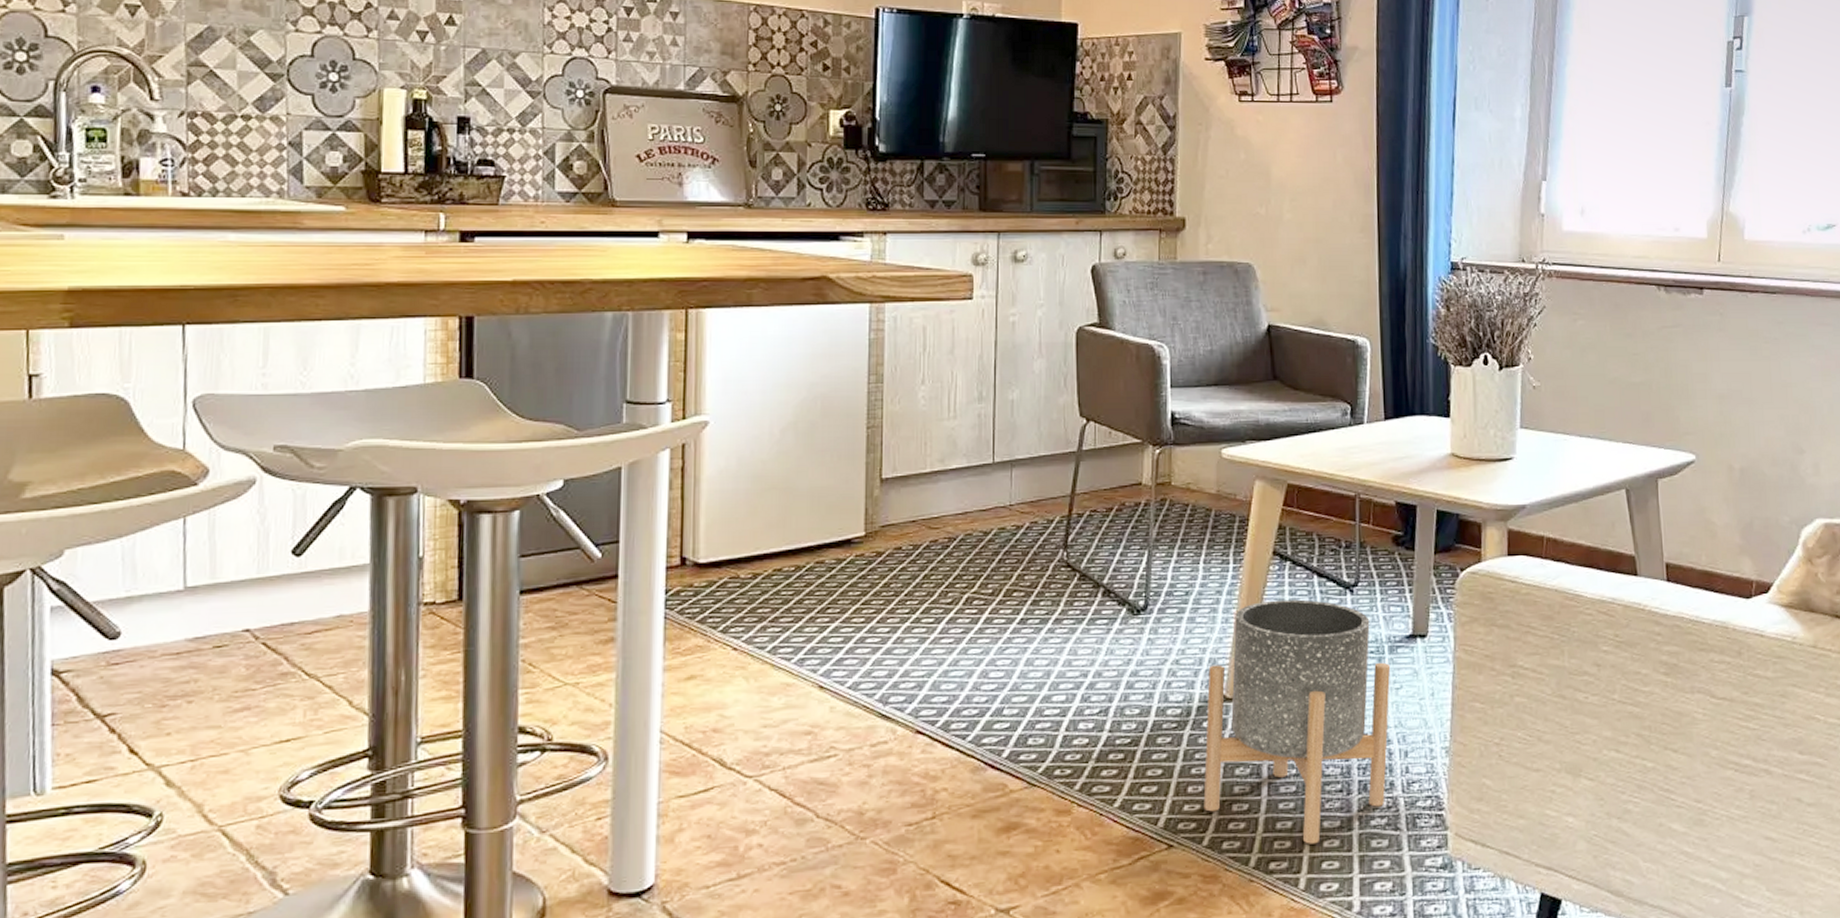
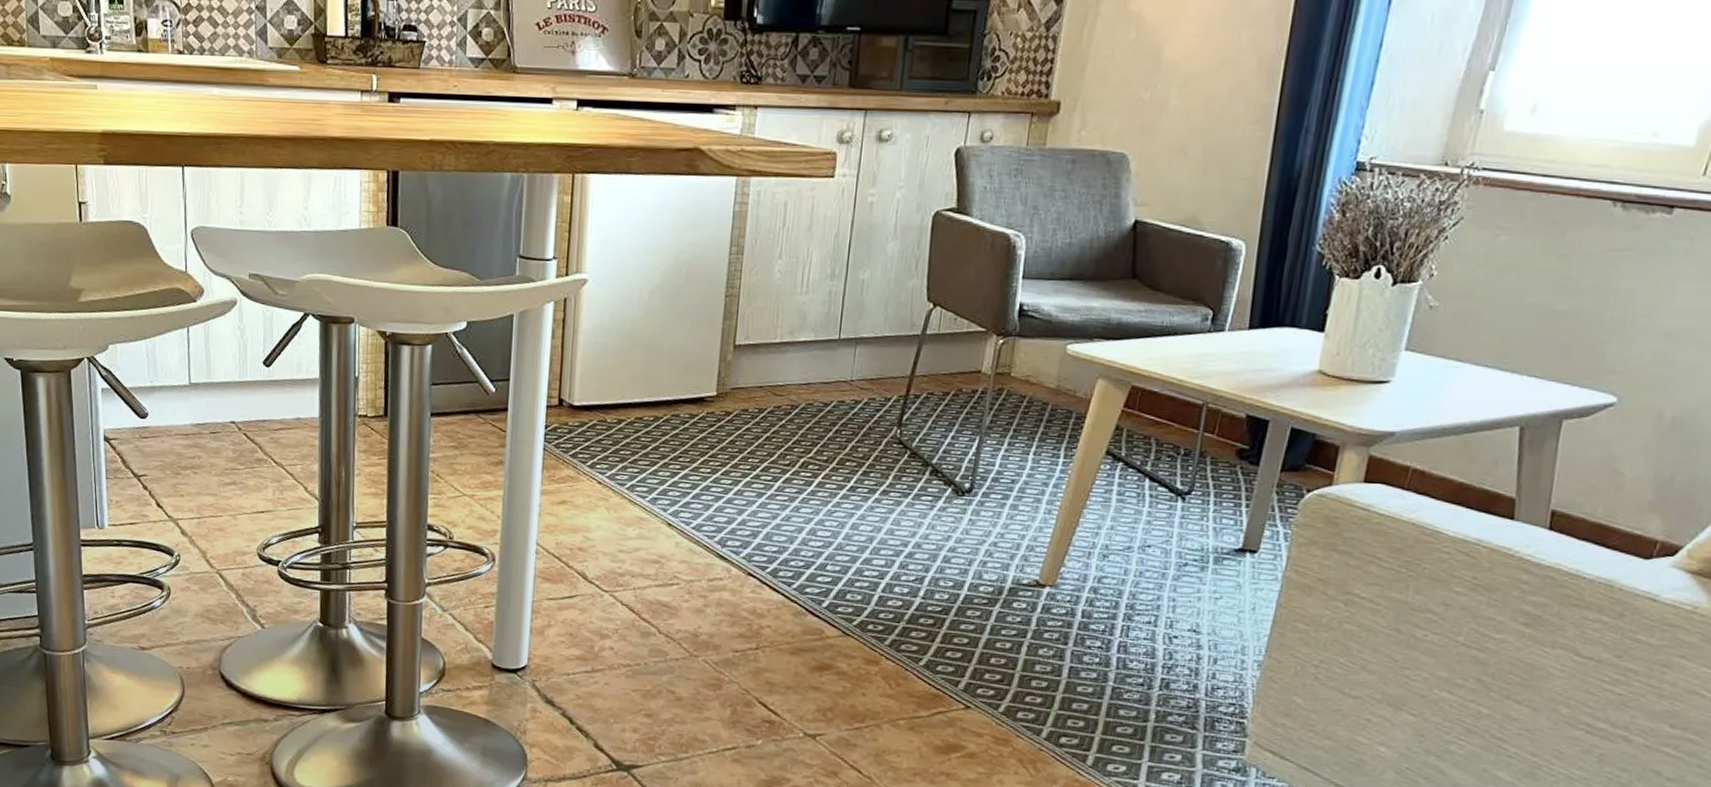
planter: present [1203,599,1391,844] -> none [1003,497,1213,728]

